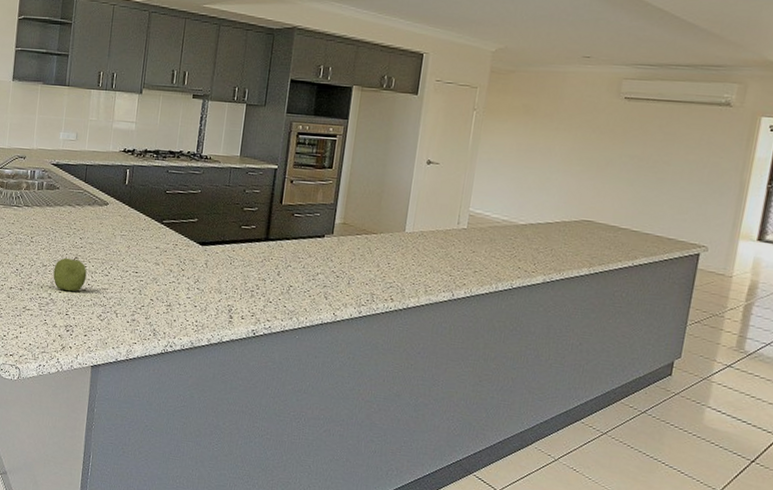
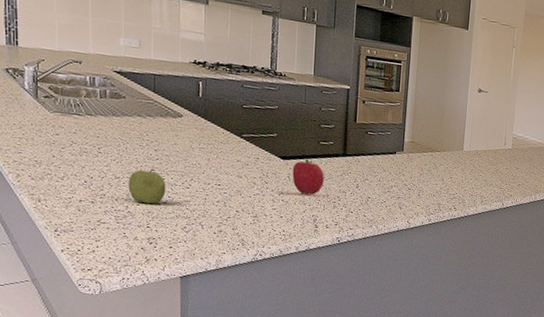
fruit: none [209,244,244,283] -> present [292,159,324,195]

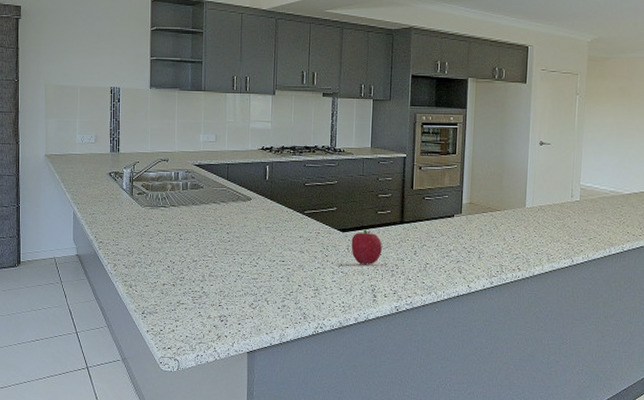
fruit: present [128,168,166,204] -> none [204,250,236,284]

